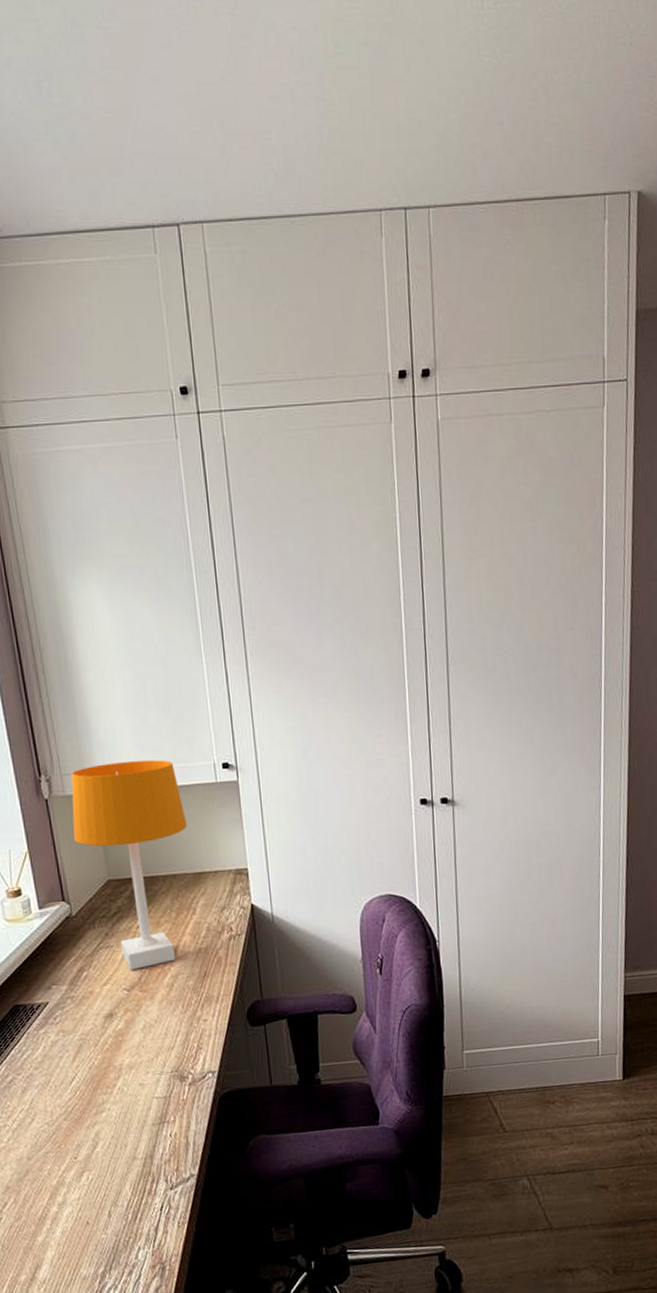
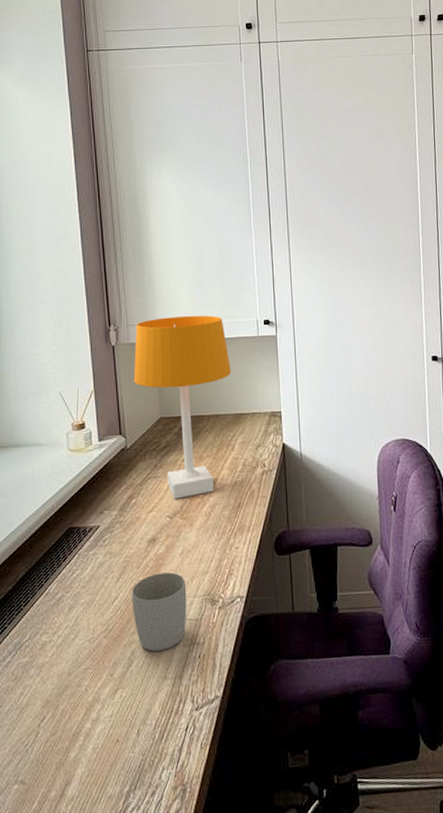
mug: none [90,1049,154,1132] -> present [131,572,187,651]

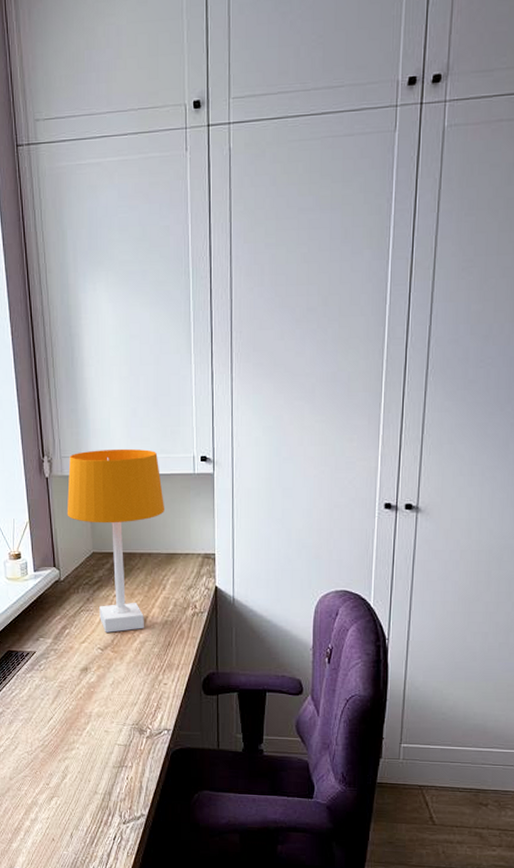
mug: present [131,572,187,651] -> none [65,700,117,769]

